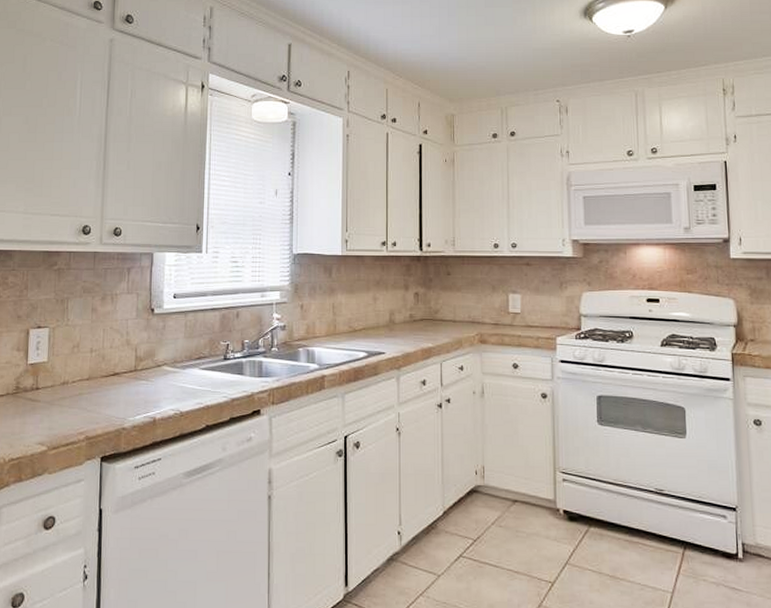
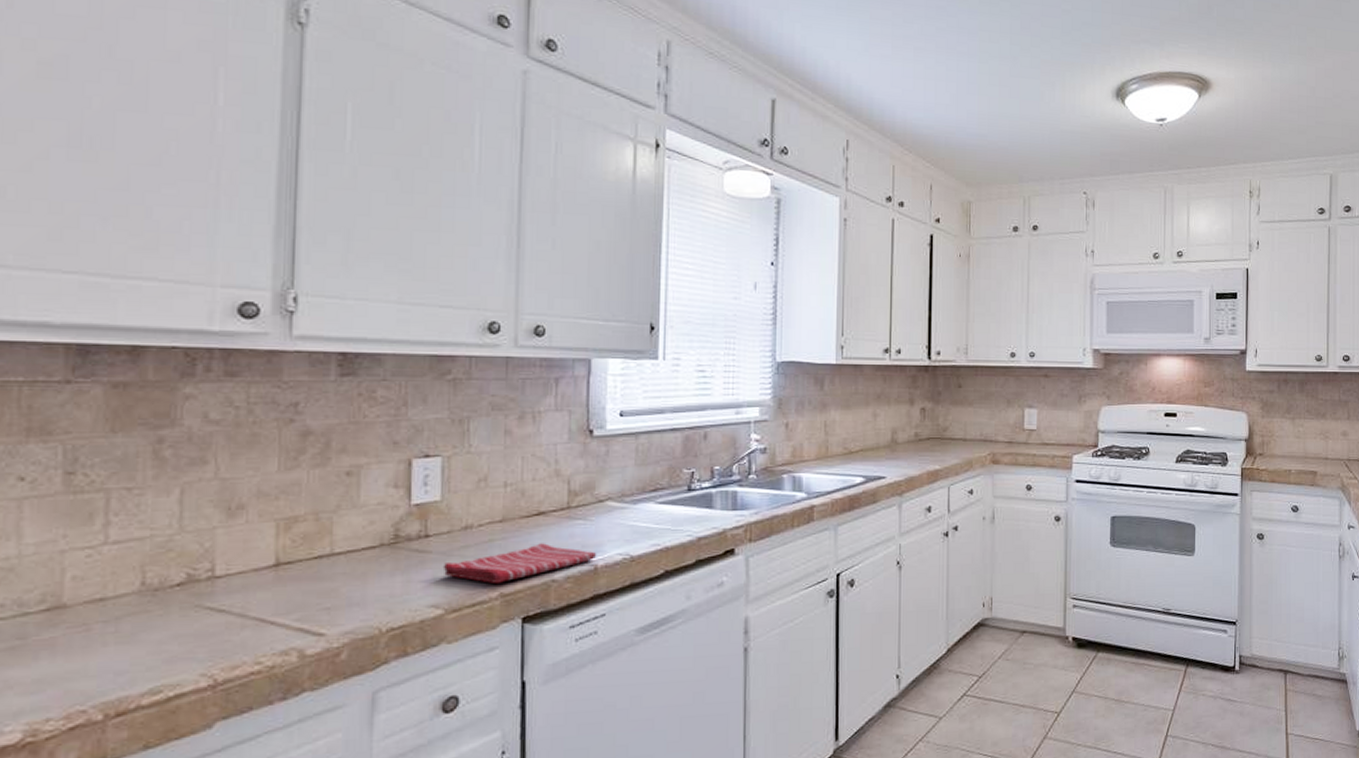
dish towel: none [47,398,156,428] -> present [443,543,597,583]

